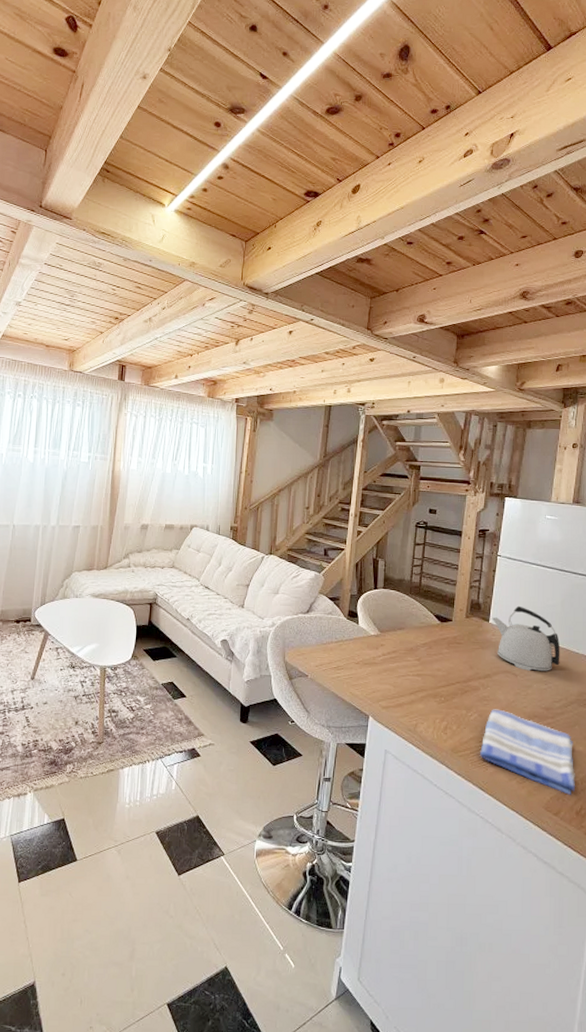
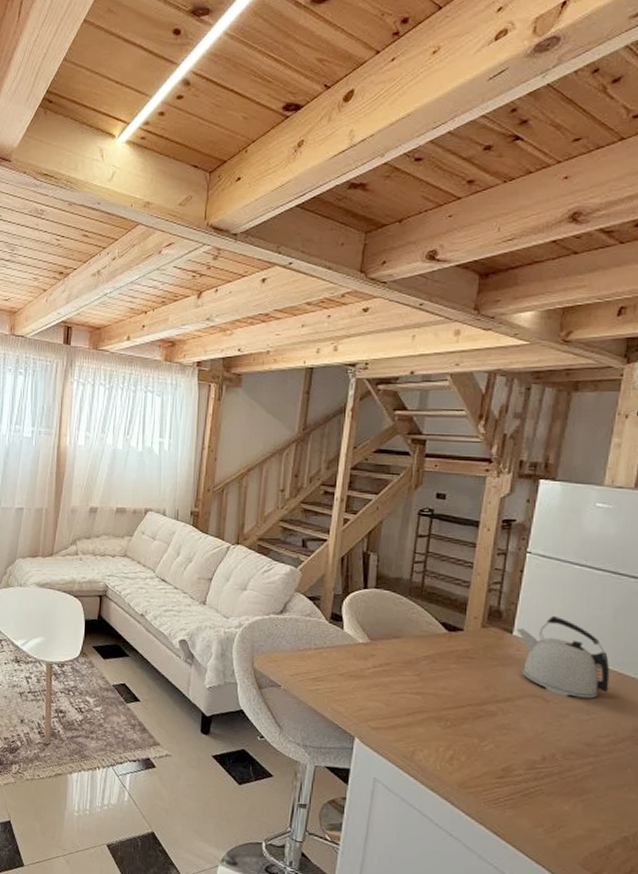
dish towel: present [480,709,576,796] -> none [496,740,626,854]

